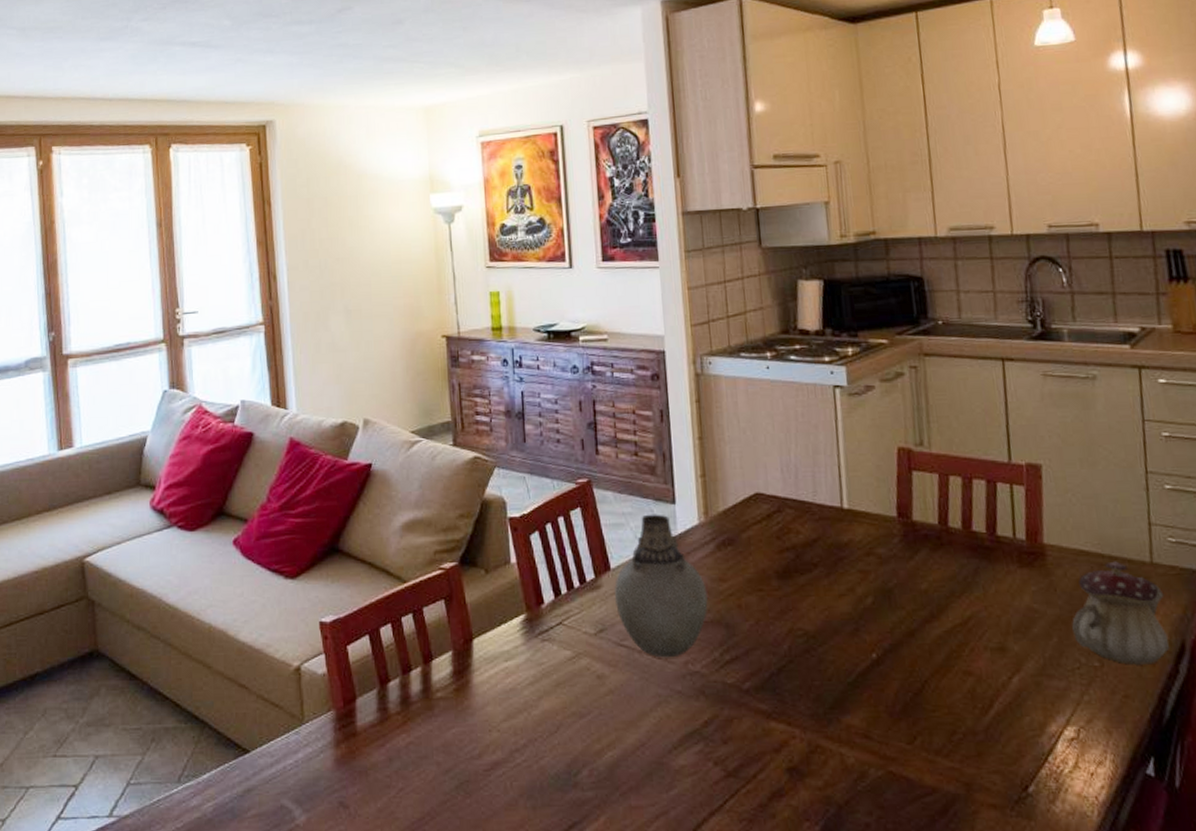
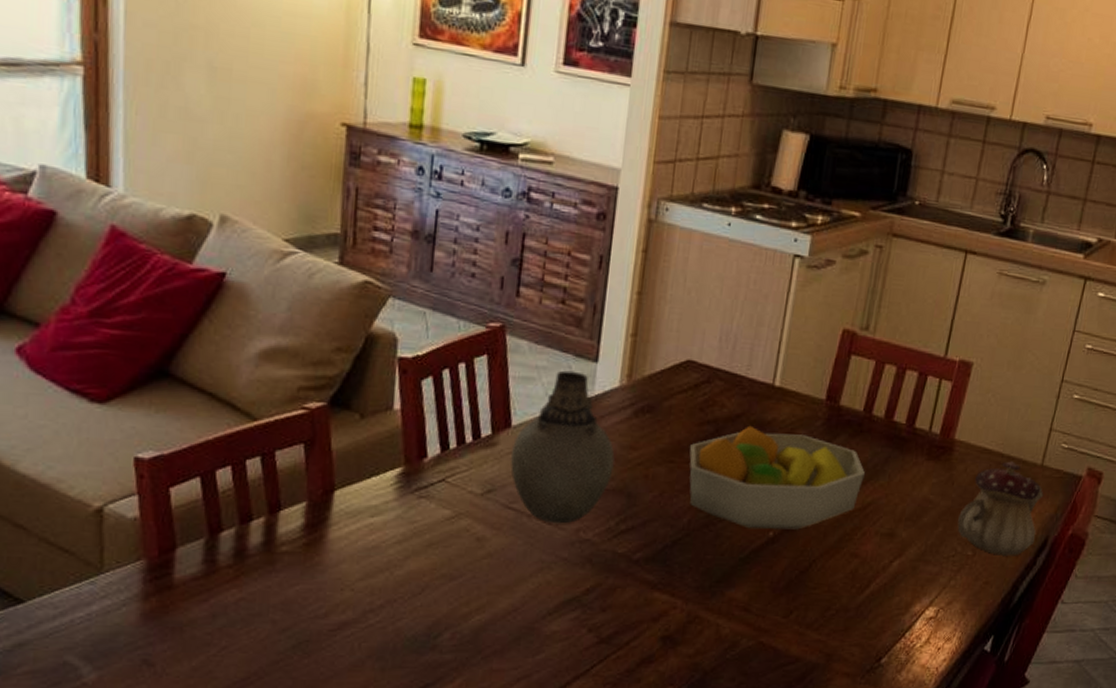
fruit bowl: none [774,548,957,652] -> present [689,425,865,530]

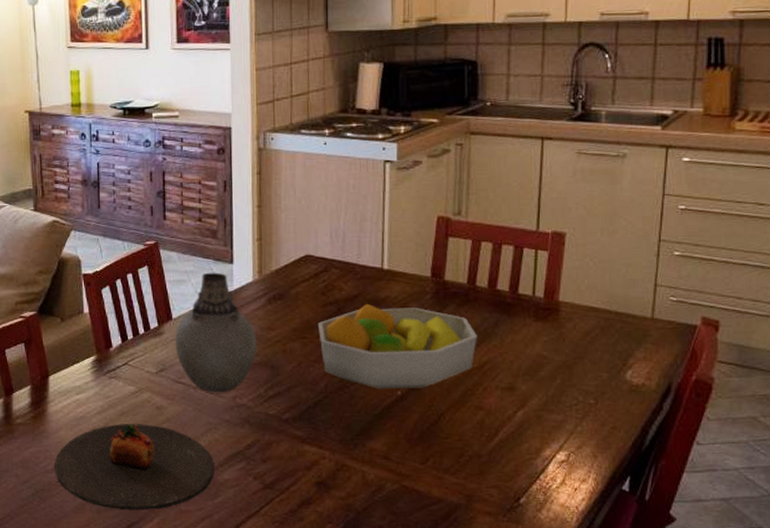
plate: none [328,557,542,669] -> present [54,424,214,511]
teapot: present [957,461,1044,556] -> none [575,316,659,403]

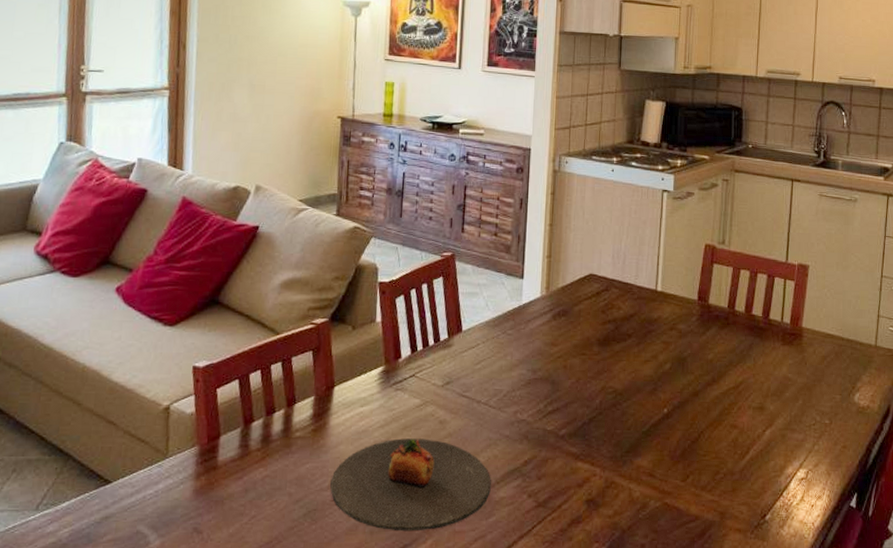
vase: present [175,272,257,393] -> none [463,286,540,408]
fruit bowl: present [317,303,477,390] -> none [596,323,734,407]

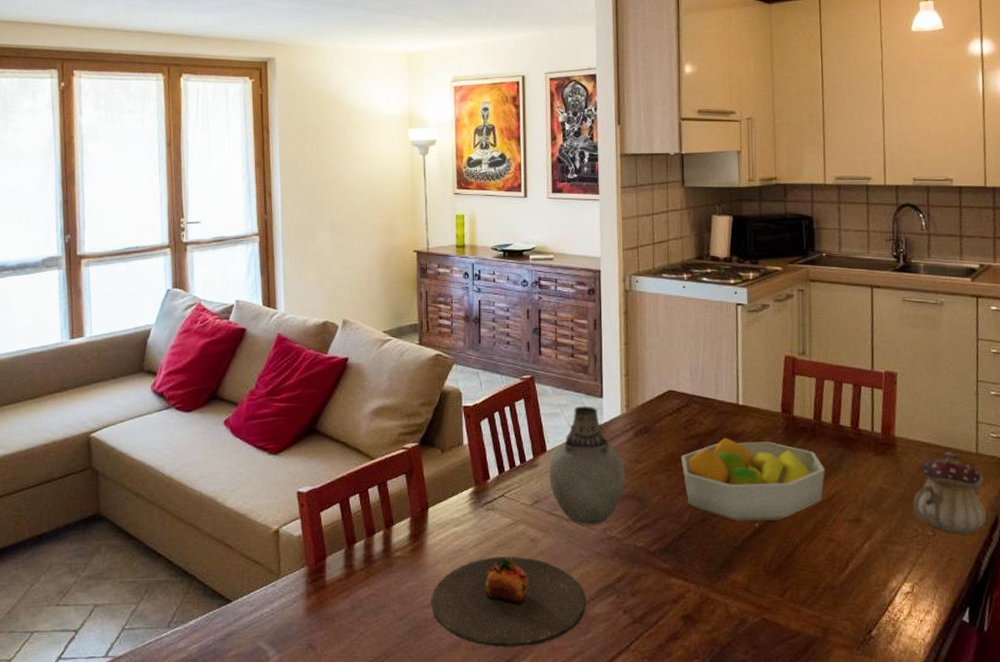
vase: none [463,286,540,408] -> present [549,406,625,525]
fruit bowl: none [596,323,734,407] -> present [680,437,825,522]
teapot: none [814,343,881,423] -> present [913,451,986,534]

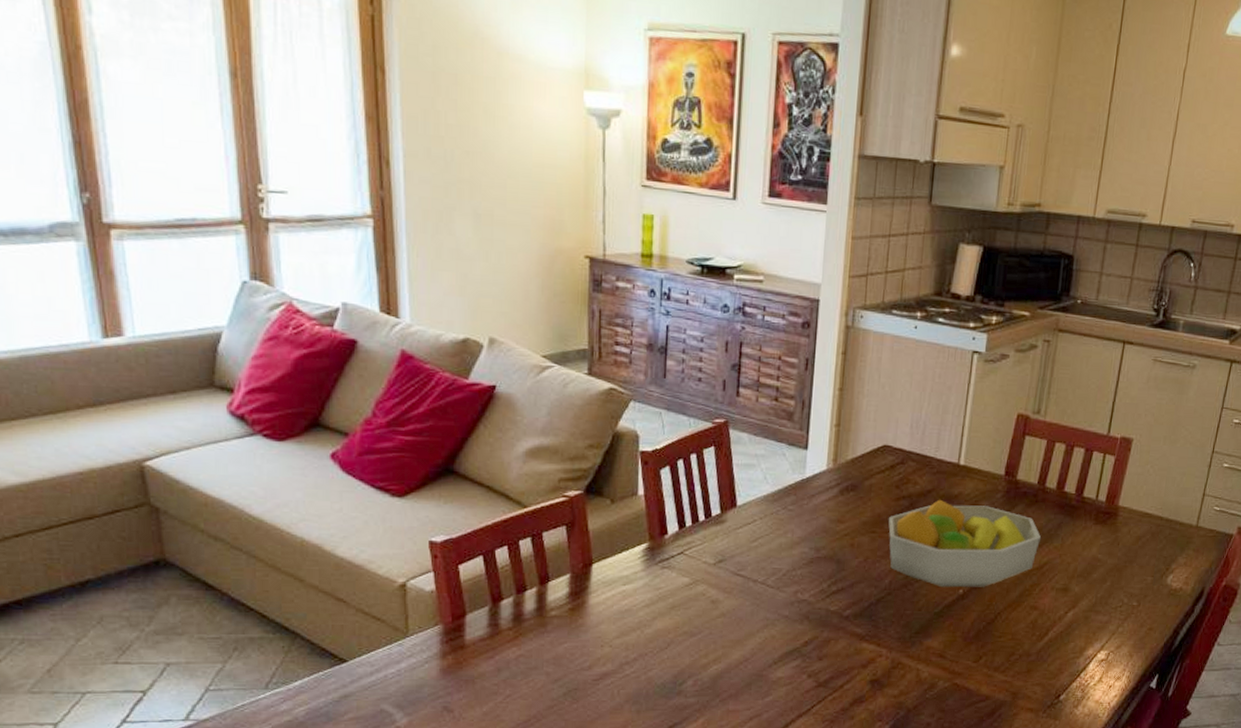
plate: present [431,557,586,647] -> none [592,618,768,711]
vase: present [549,406,625,525] -> none [737,457,825,587]
teapot: present [913,451,986,534] -> none [1123,523,1200,605]

